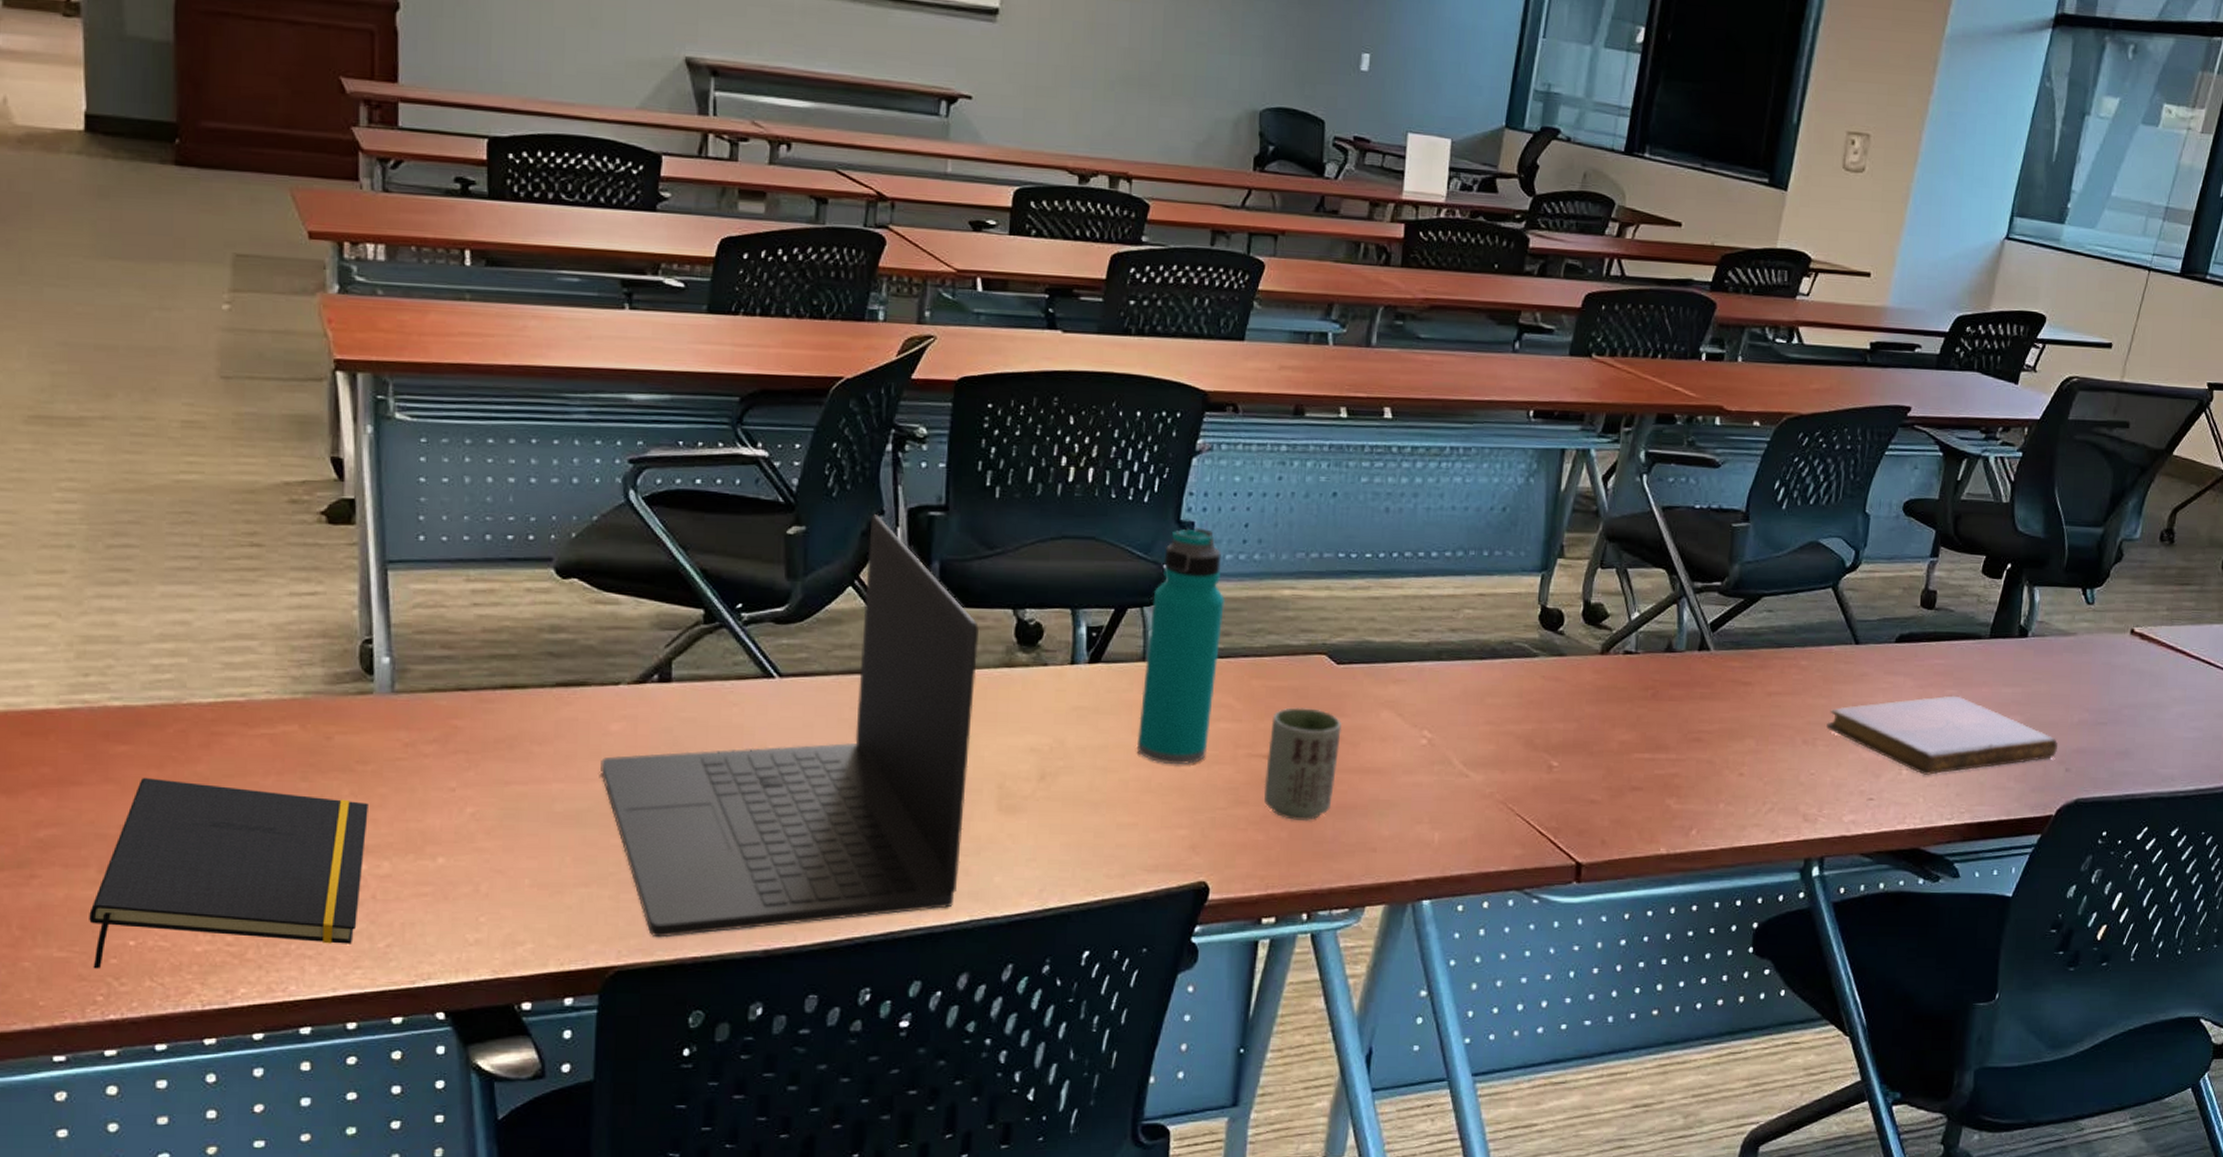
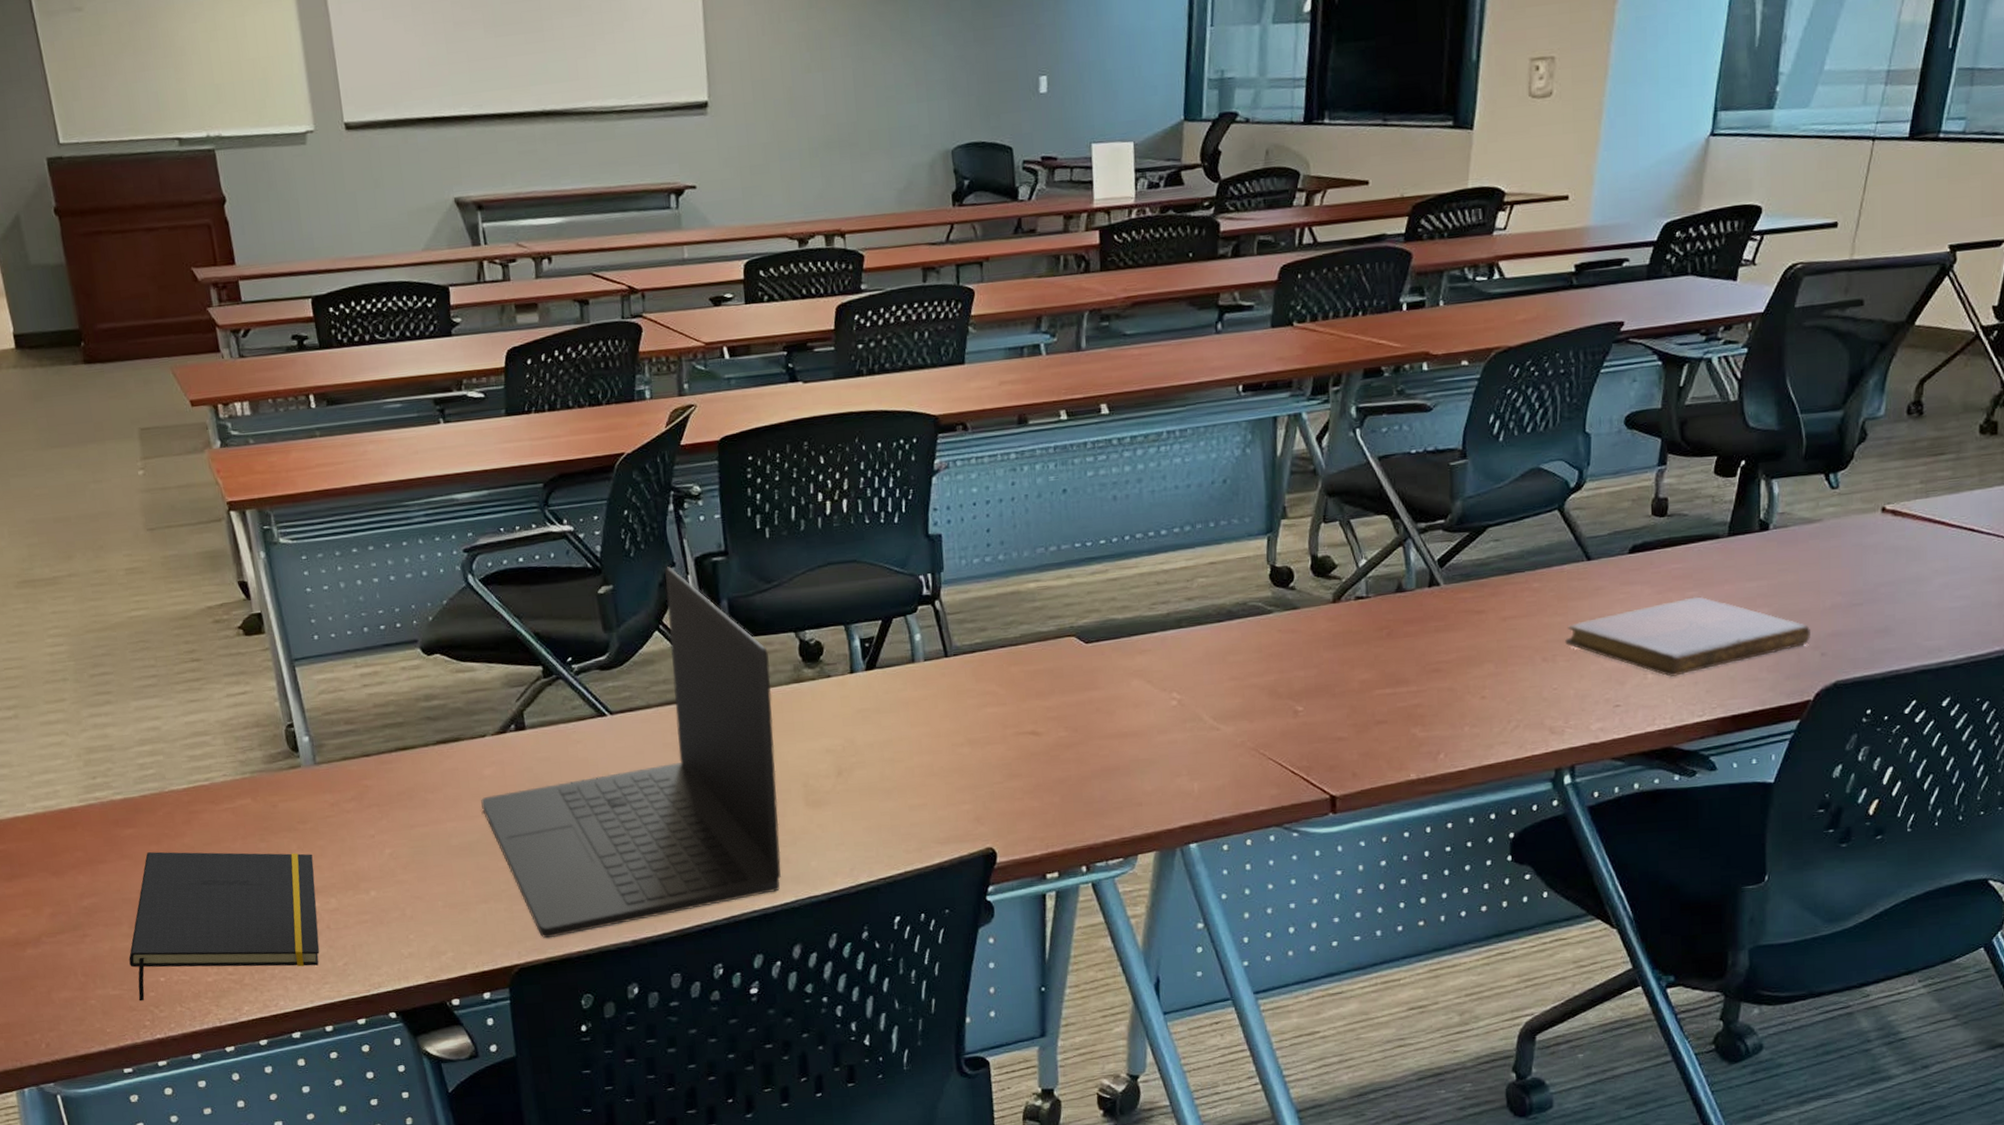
water bottle: present [1136,527,1226,764] -> none [913,538,980,750]
cup: present [1264,707,1342,822] -> none [1032,685,1098,786]

